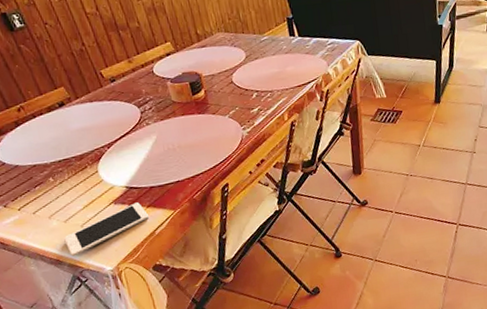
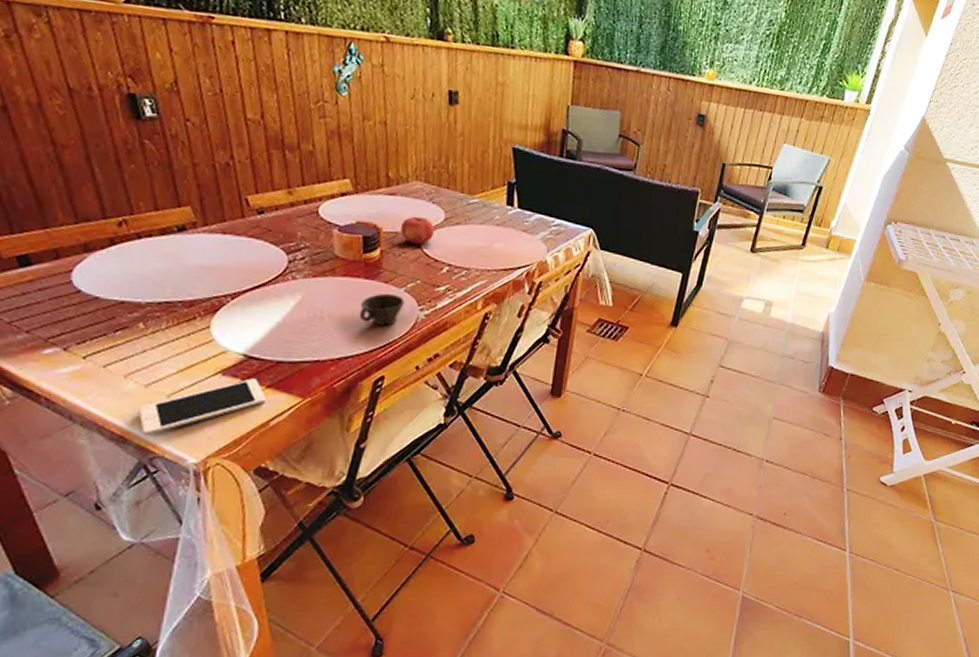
cup: none [199,121,231,147] -> present [359,293,405,325]
fruit: none [215,59,241,81] -> present [401,216,435,244]

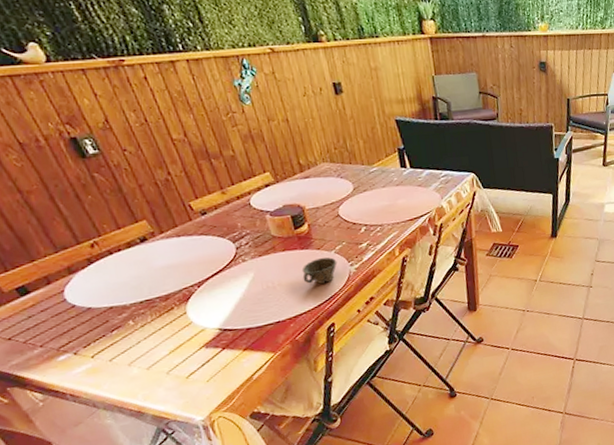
cell phone: present [138,378,265,435] -> none [146,345,245,407]
fruit: present [401,216,435,244] -> none [320,191,348,214]

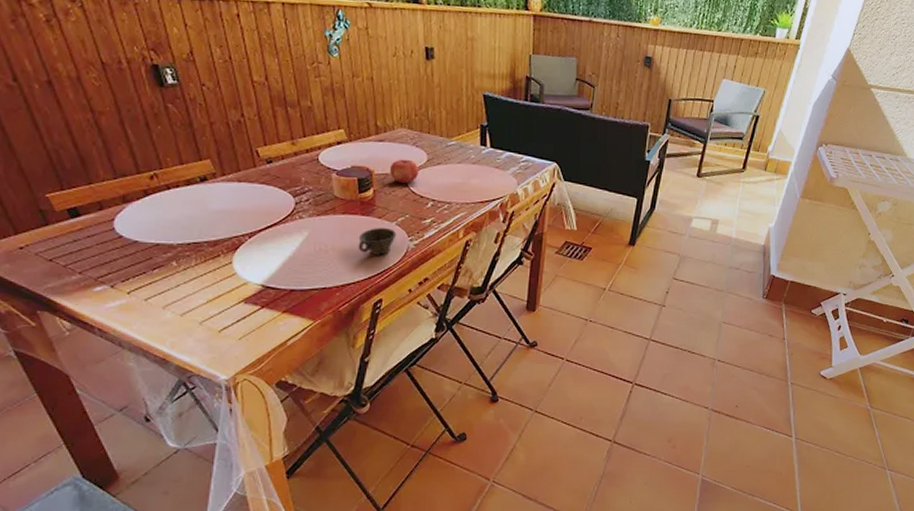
fruit: none [320,191,348,214] -> present [390,159,420,183]

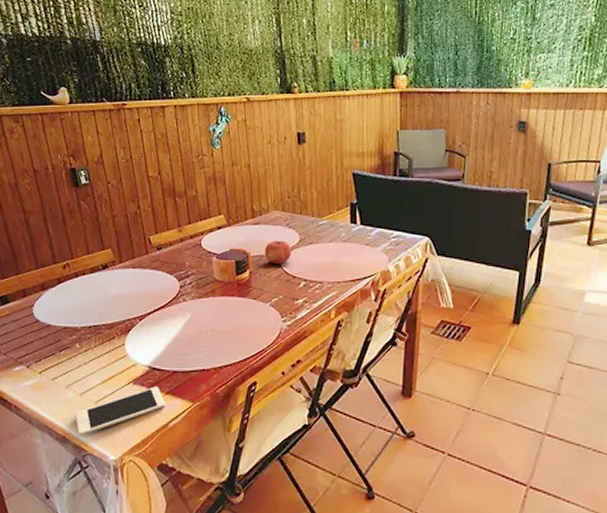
cell phone: none [176,305,282,357] -> present [75,386,165,436]
cup: present [358,227,397,255] -> none [234,308,271,336]

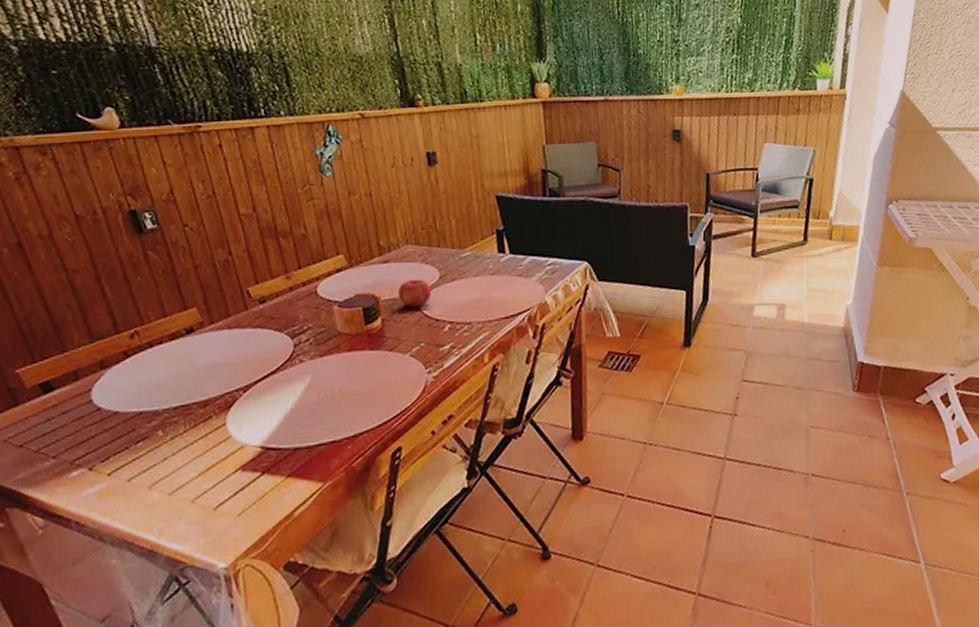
cell phone: present [75,386,165,436] -> none [165,470,287,546]

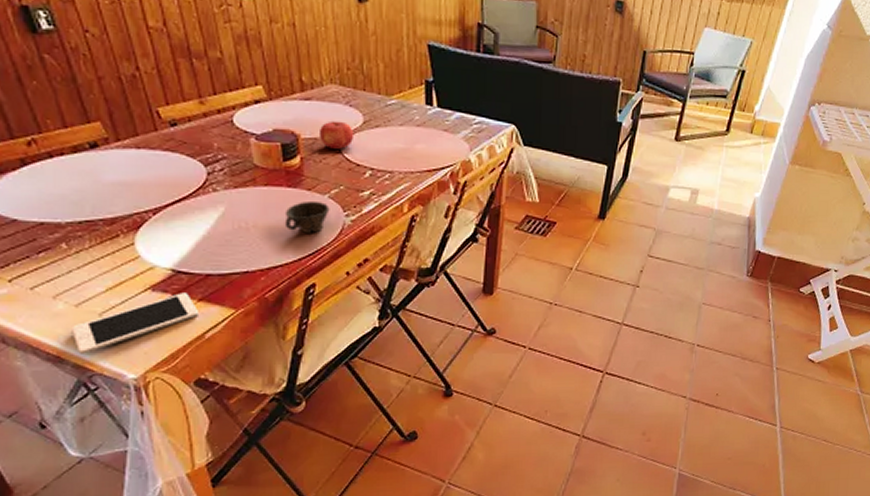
cell phone: none [165,470,287,546] -> present [71,293,198,354]
cup: none [368,360,412,395] -> present [284,200,330,233]

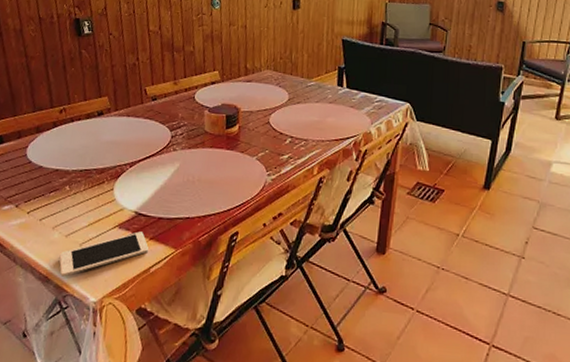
cup: present [284,200,330,233] -> none [221,161,256,188]
fruit: present [320,120,355,149] -> none [255,98,281,120]

